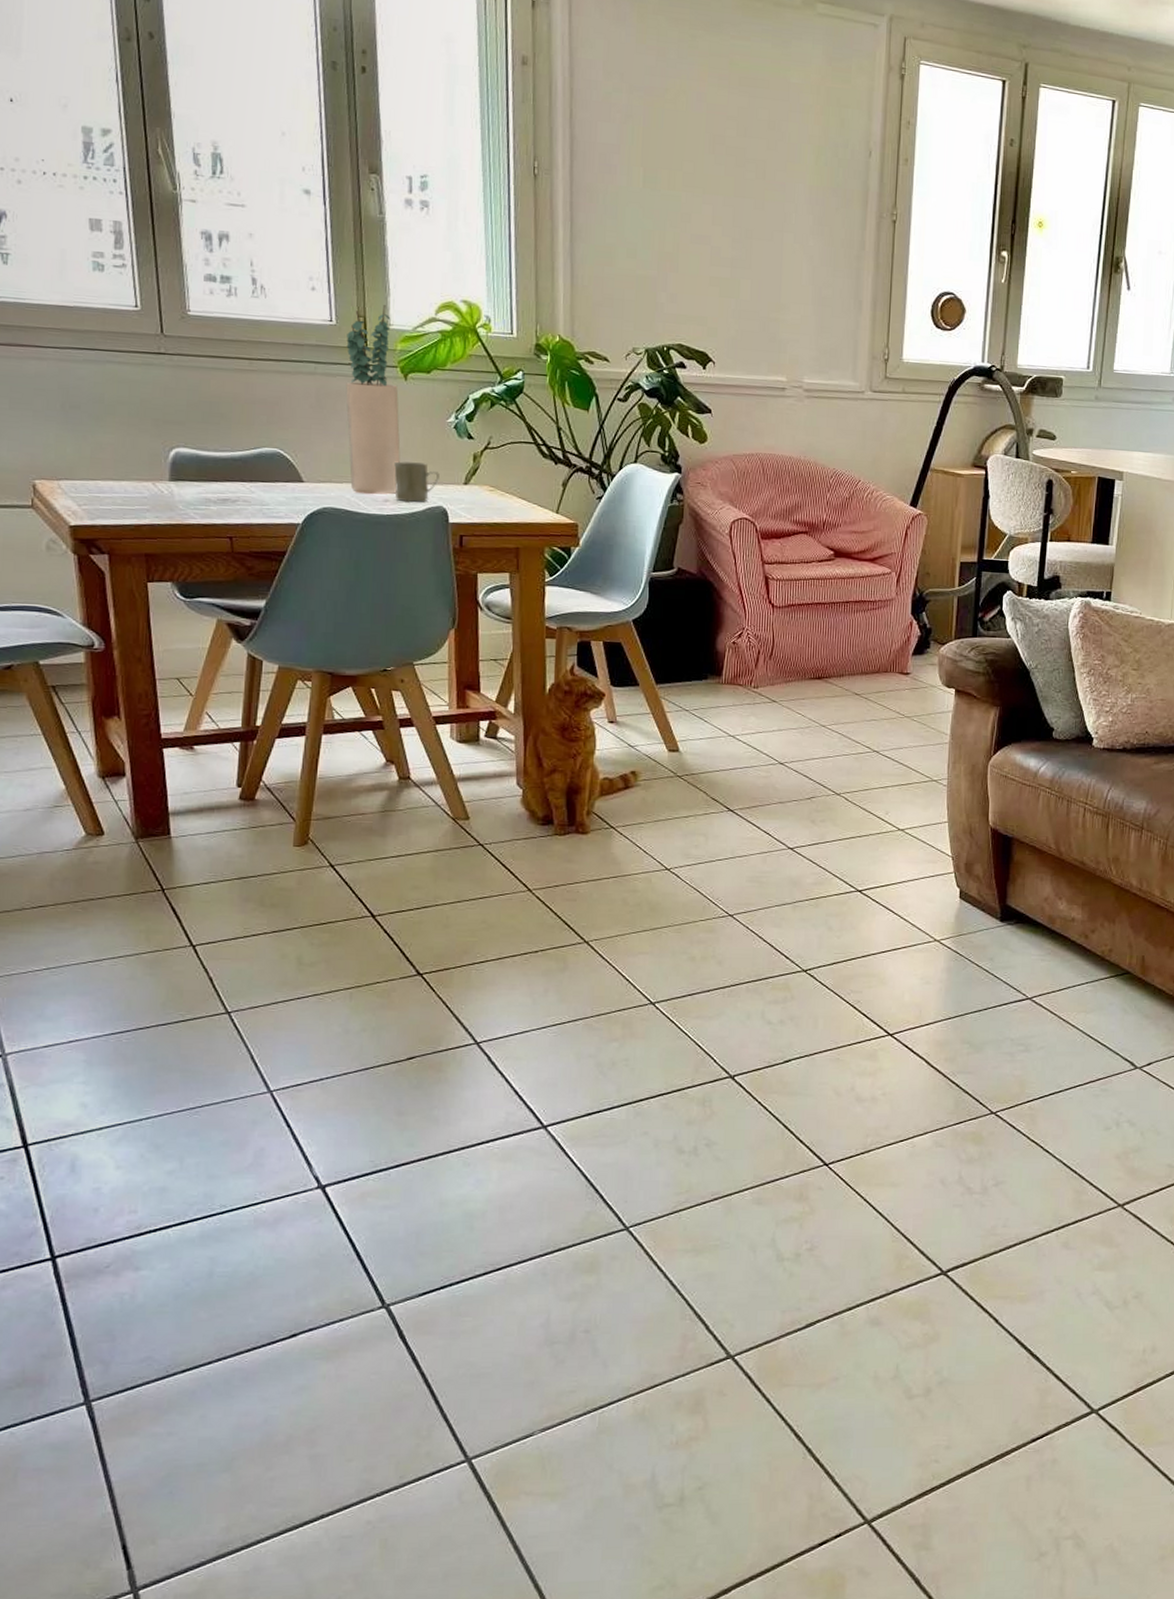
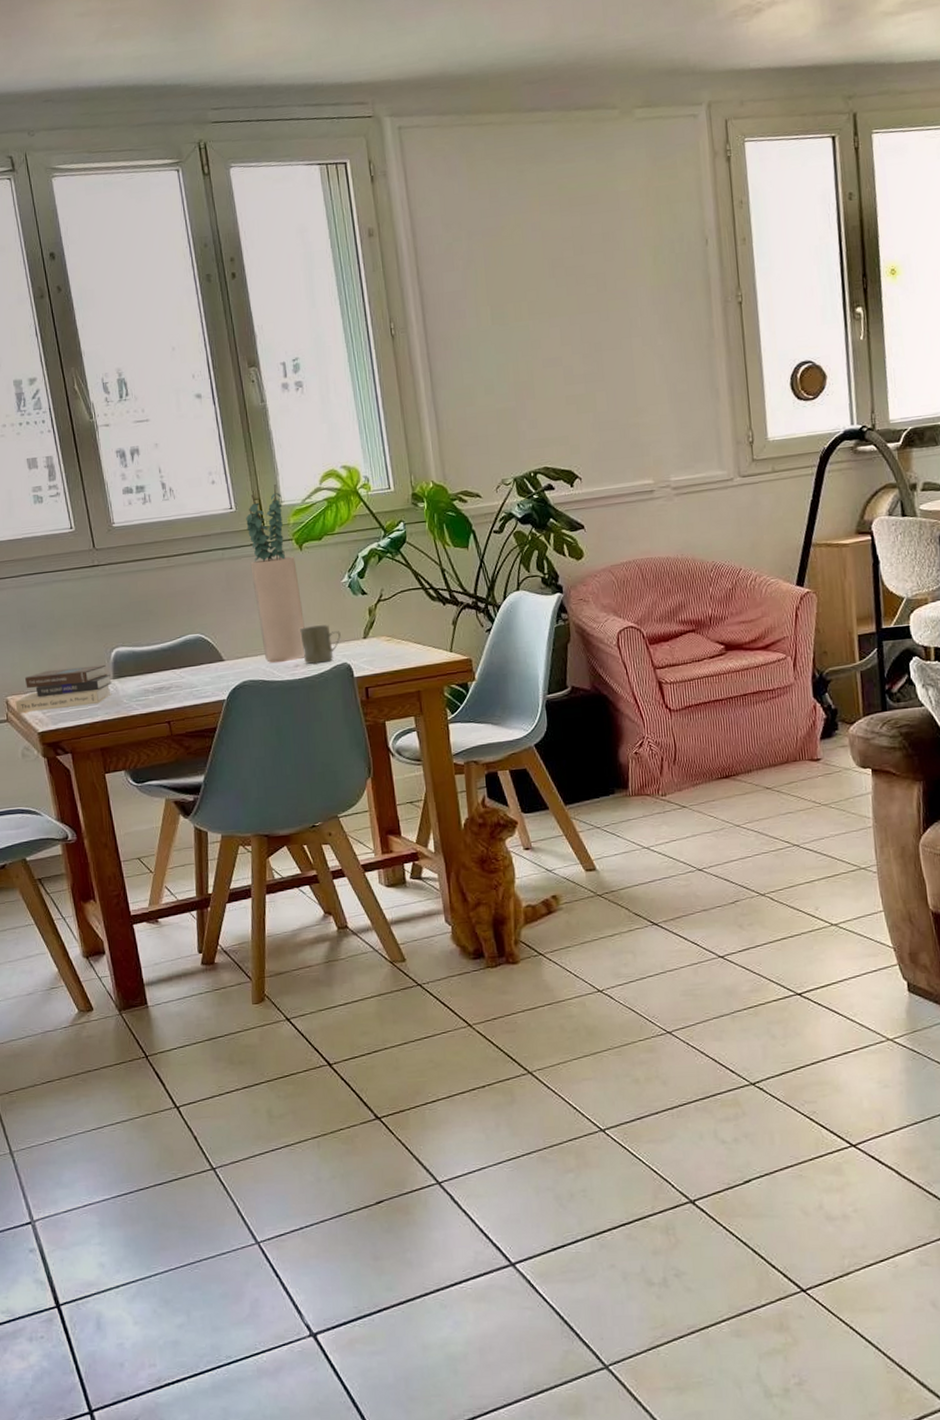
books: none [44,458,167,505] -> present [15,664,112,713]

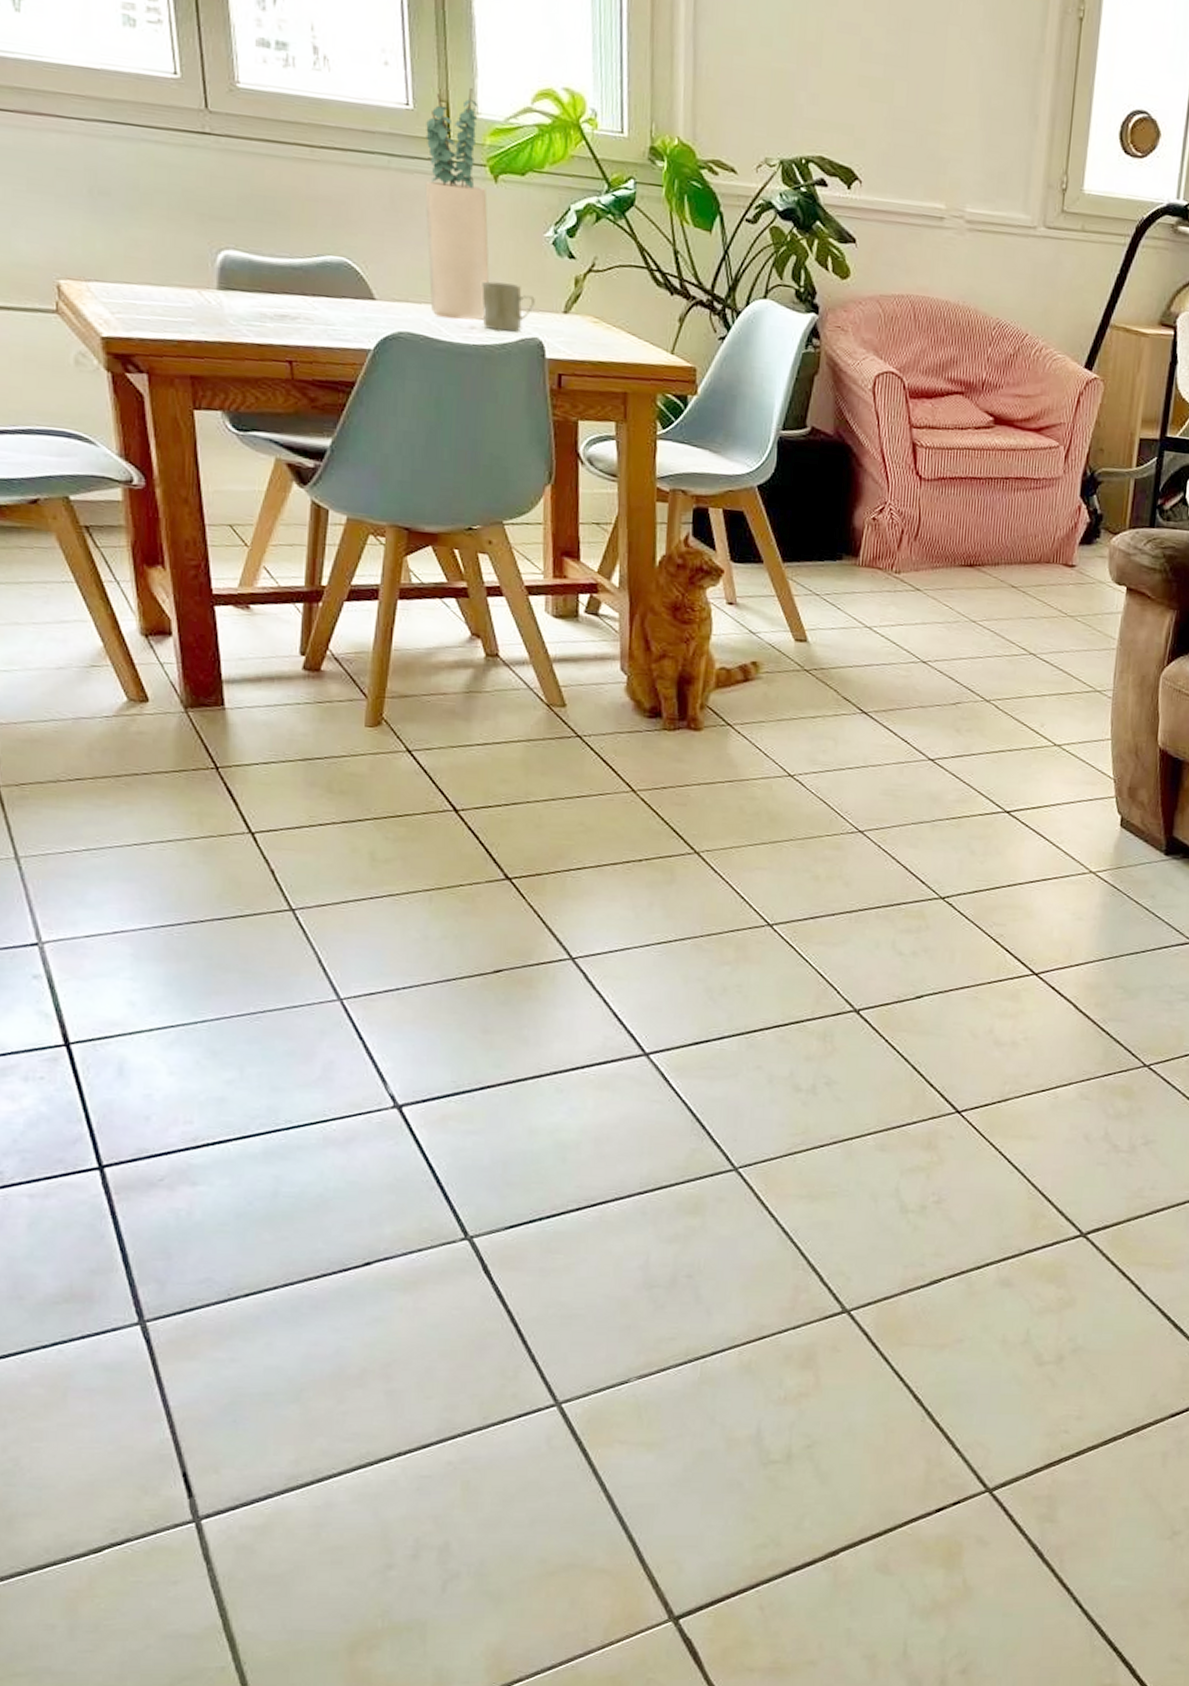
books: present [15,664,112,713] -> none [70,256,215,317]

